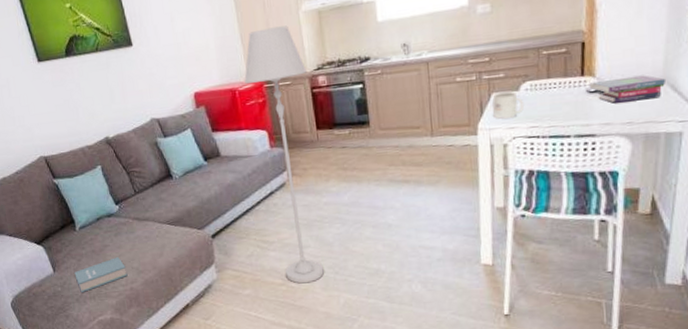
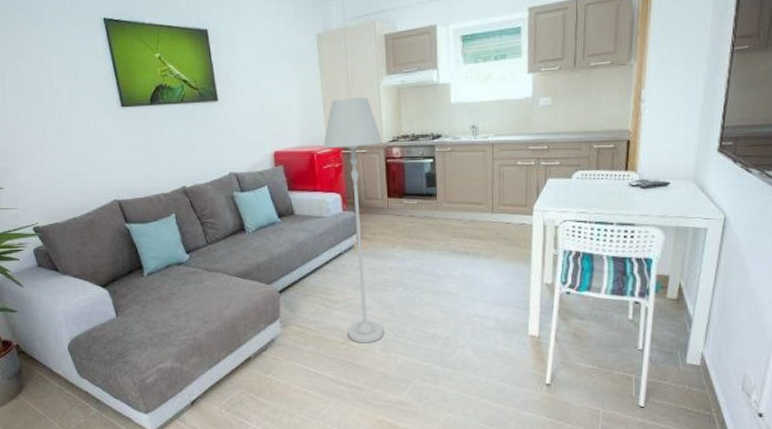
book: present [74,257,128,293] -> none [137,306,192,340]
mug: present [492,92,525,120] -> none [548,179,576,204]
books: present [589,75,667,103] -> none [631,175,696,197]

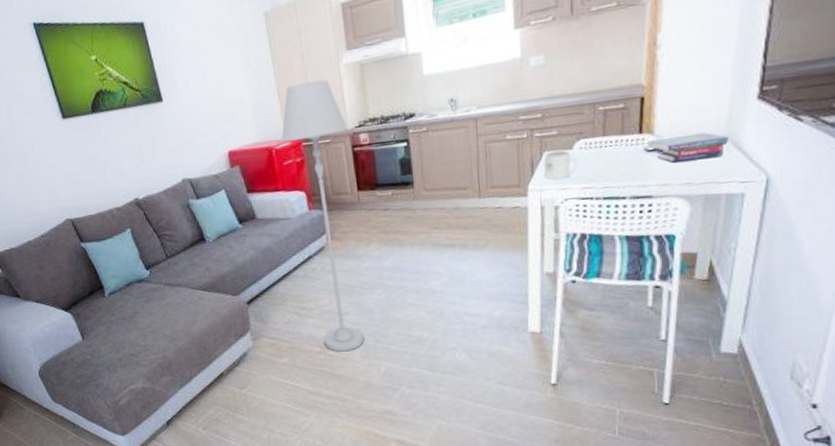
mug: none [548,179,576,204] -> present [544,150,578,180]
books: none [631,175,696,197] -> present [647,132,730,163]

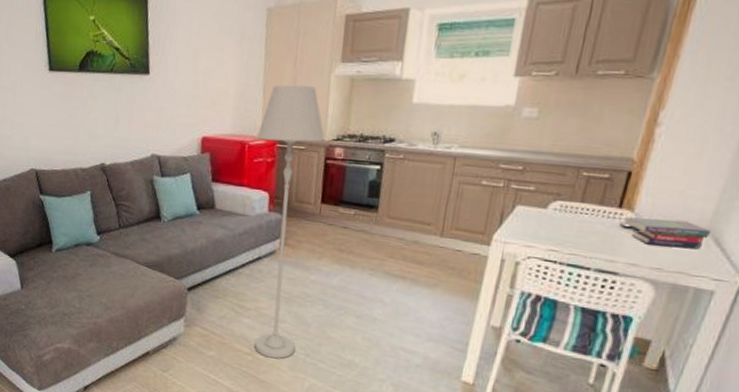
mug: present [544,150,578,180] -> none [512,206,549,237]

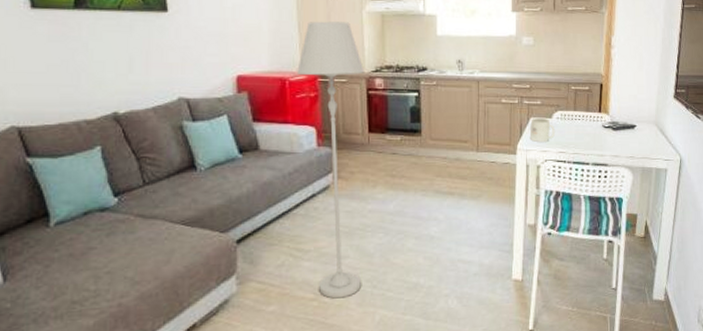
mug: none [512,206,549,237] -> present [530,118,556,143]
books: present [624,217,712,250] -> none [604,118,658,139]

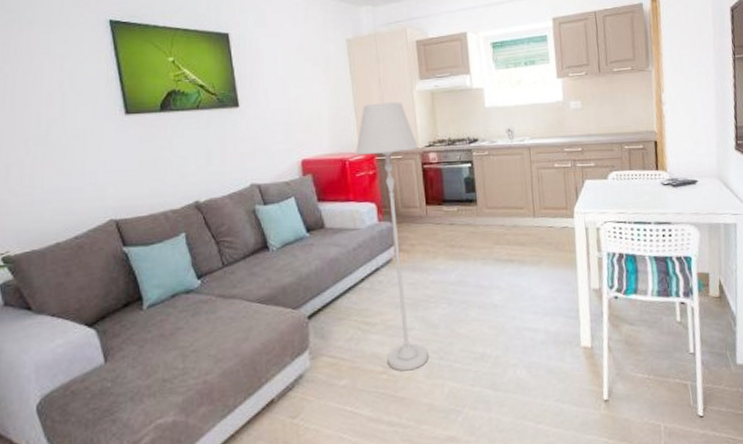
mug: present [530,118,556,143] -> none [586,180,613,205]

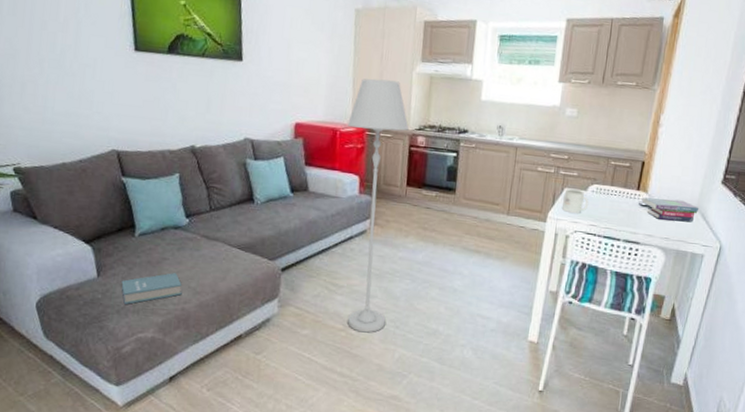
book: none [132,342,202,390] -> present [121,273,182,305]
mug: none [586,180,613,205] -> present [562,189,589,214]
books: none [663,173,721,196] -> present [642,197,700,223]

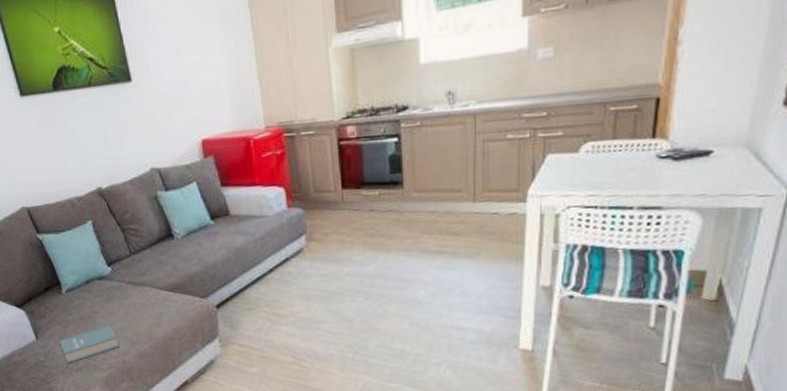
floor lamp: present [348,78,409,333] -> none [261,64,341,363]
mug: present [562,189,589,214] -> none [547,153,584,186]
books: present [642,197,700,223] -> none [660,139,750,172]

